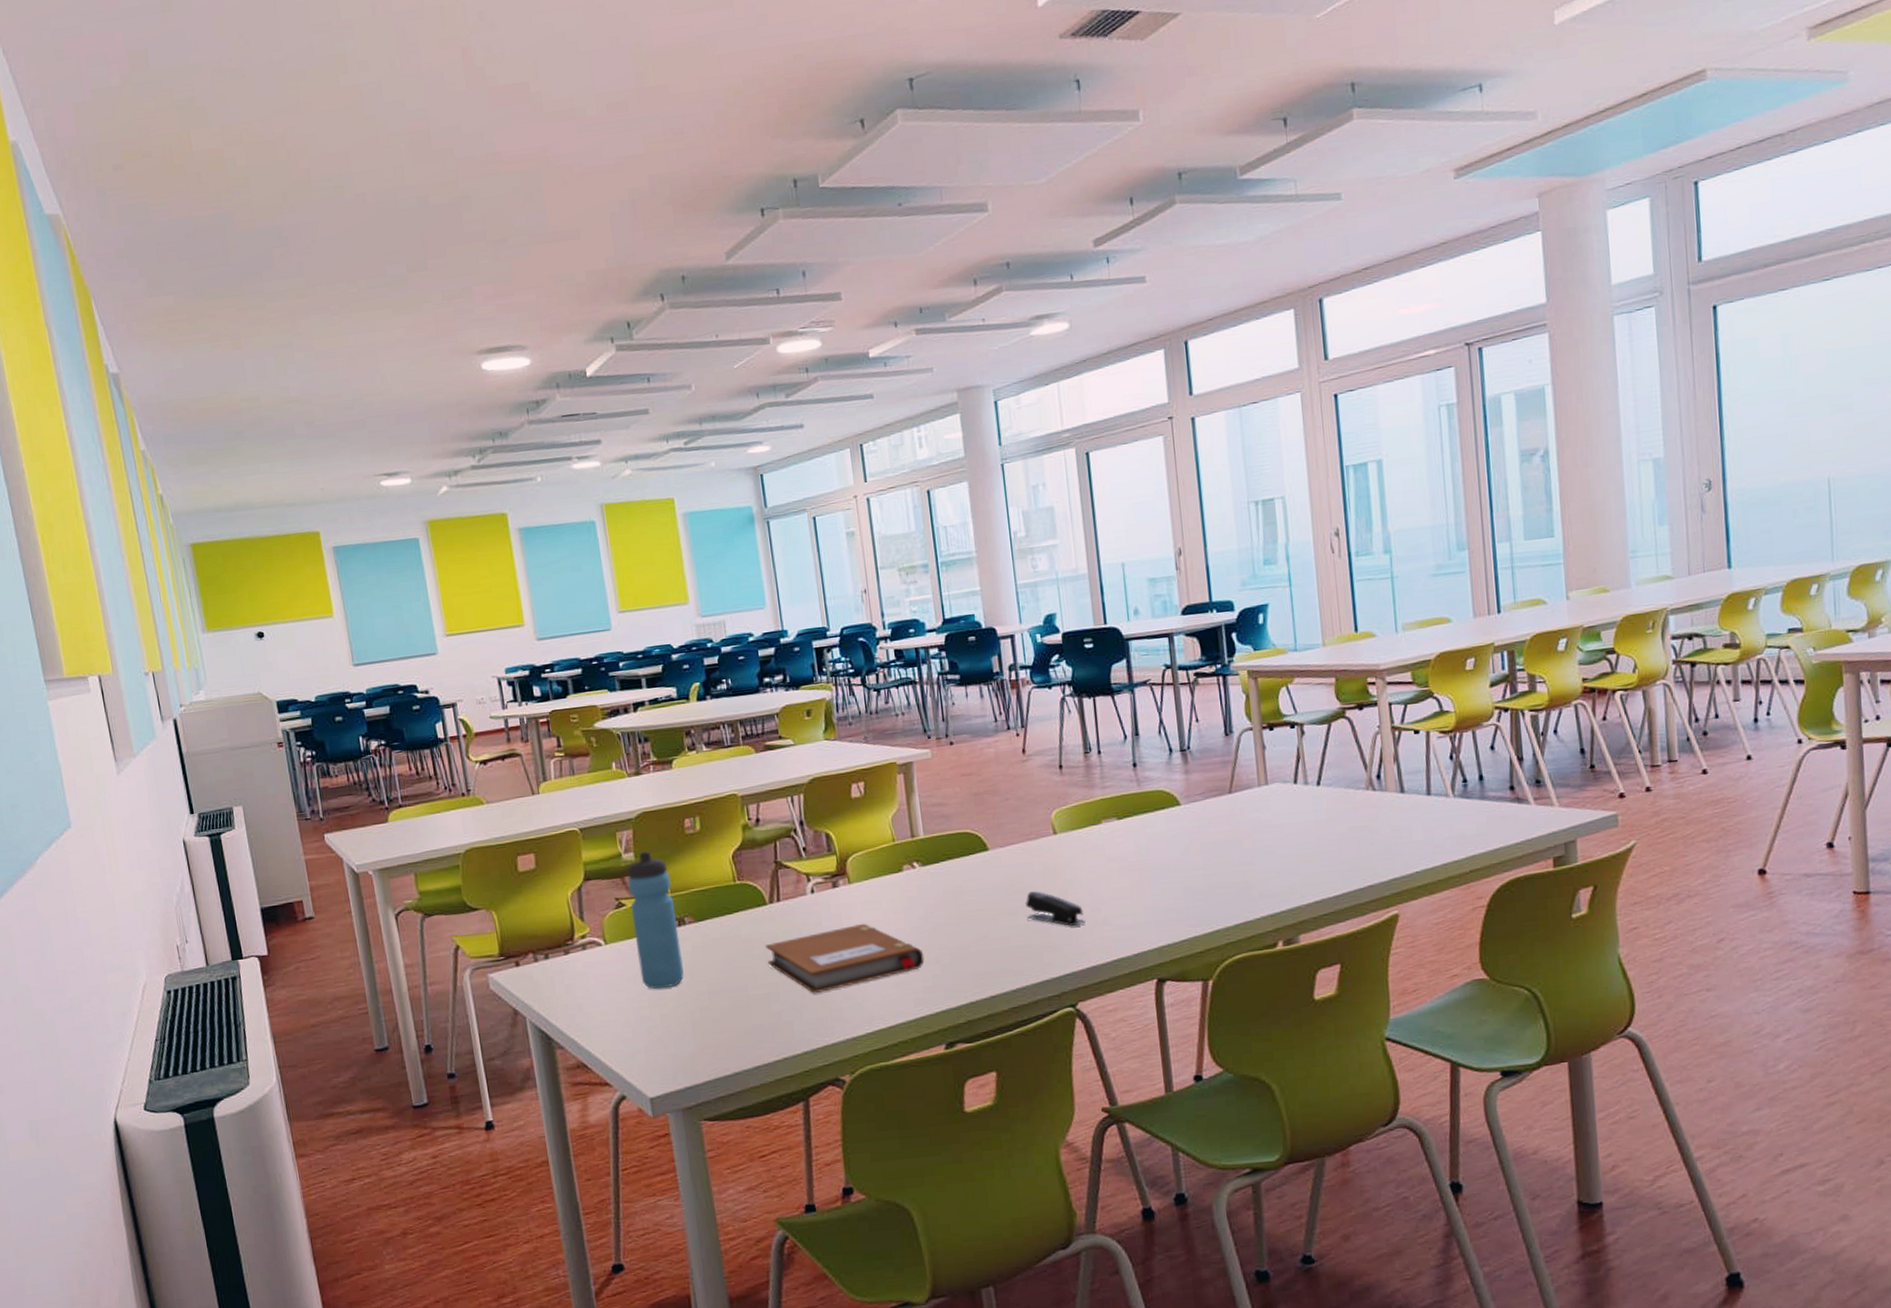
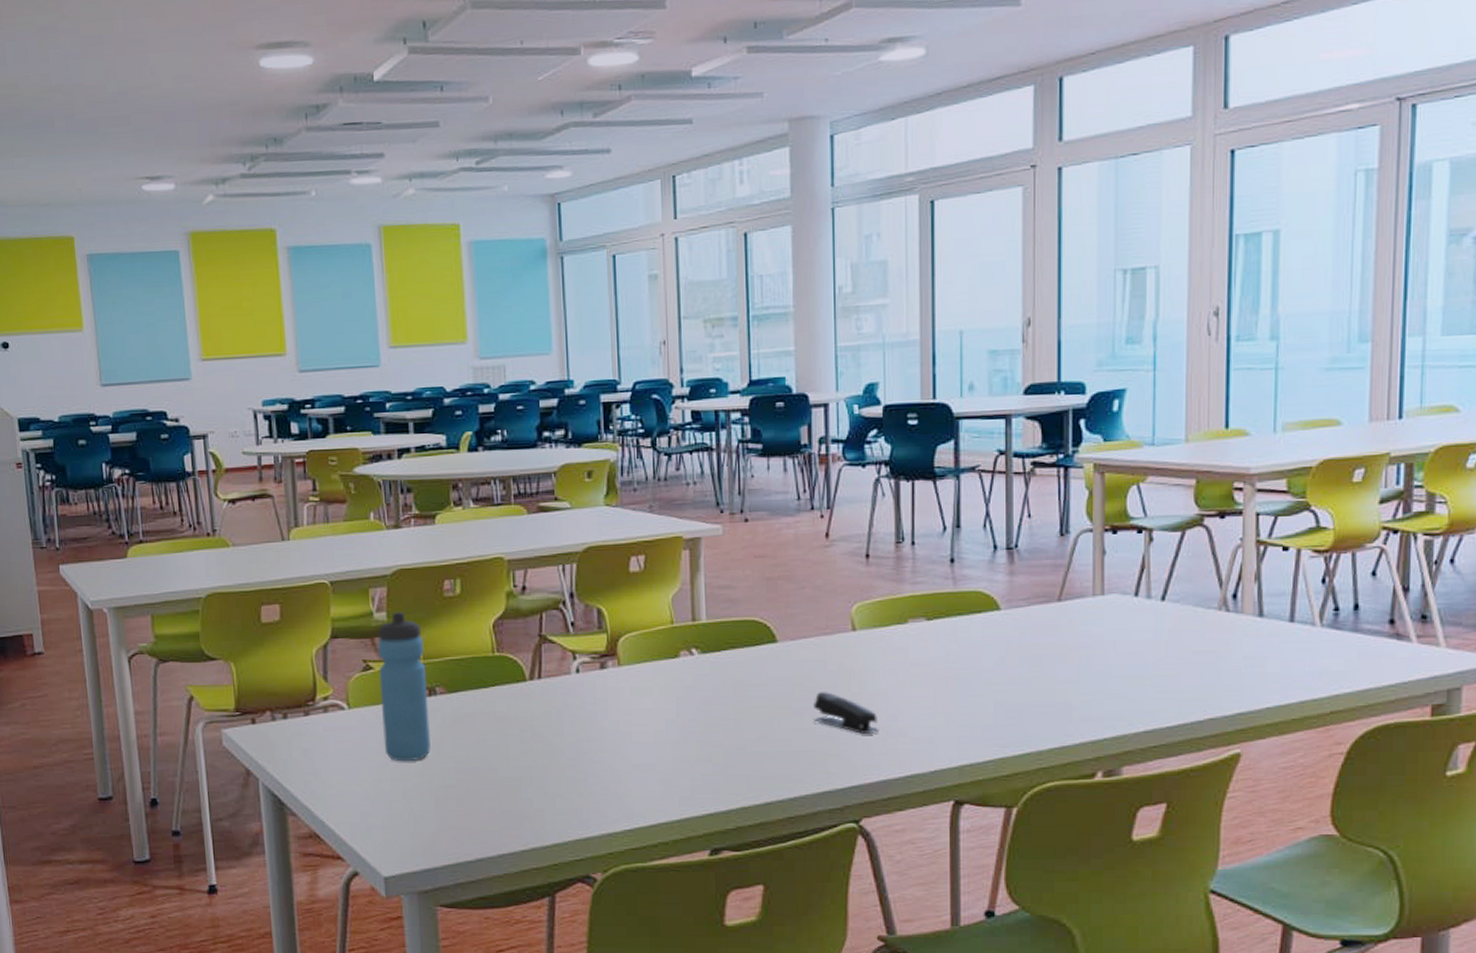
notebook: present [766,924,925,994] -> none [522,711,695,783]

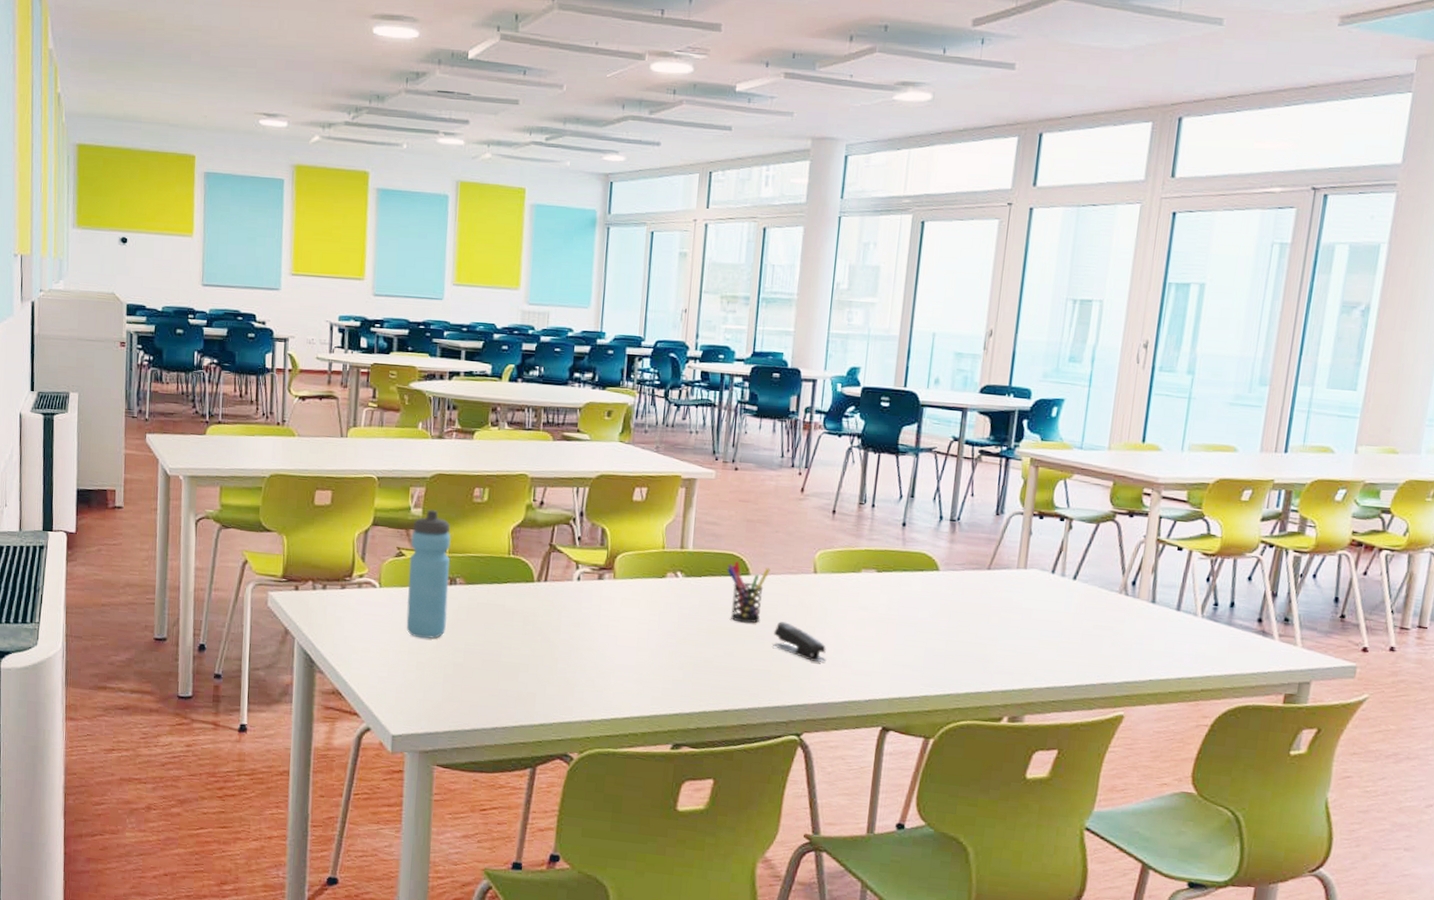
pen holder: none [749,627,801,699] -> present [727,560,770,624]

